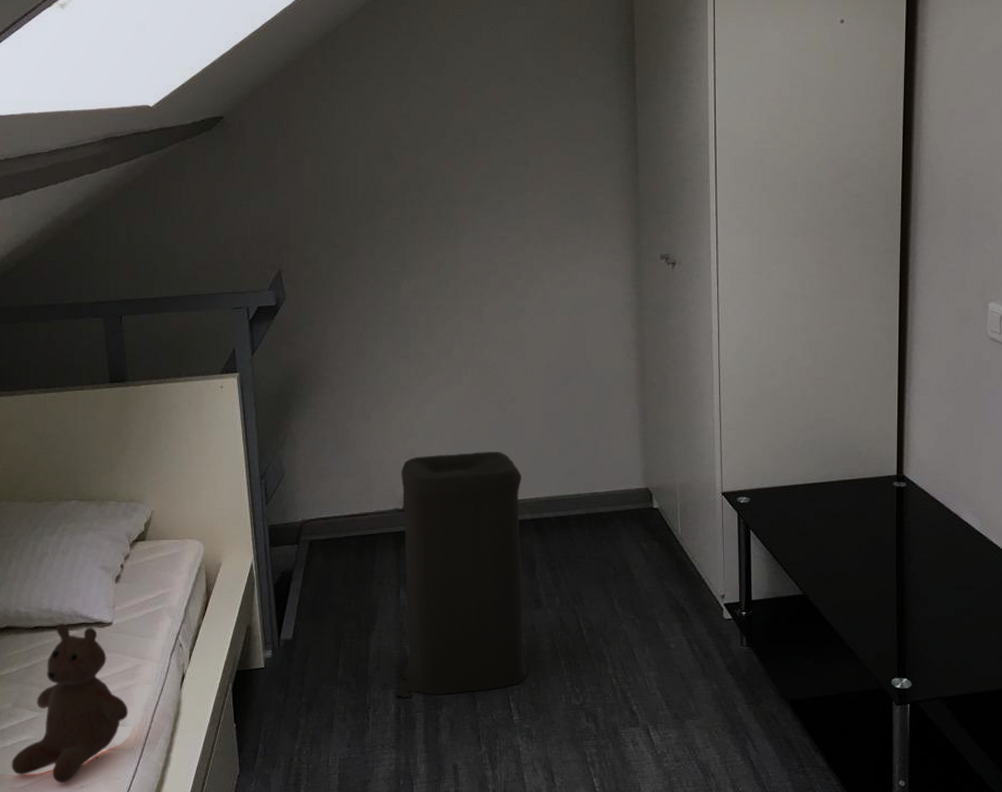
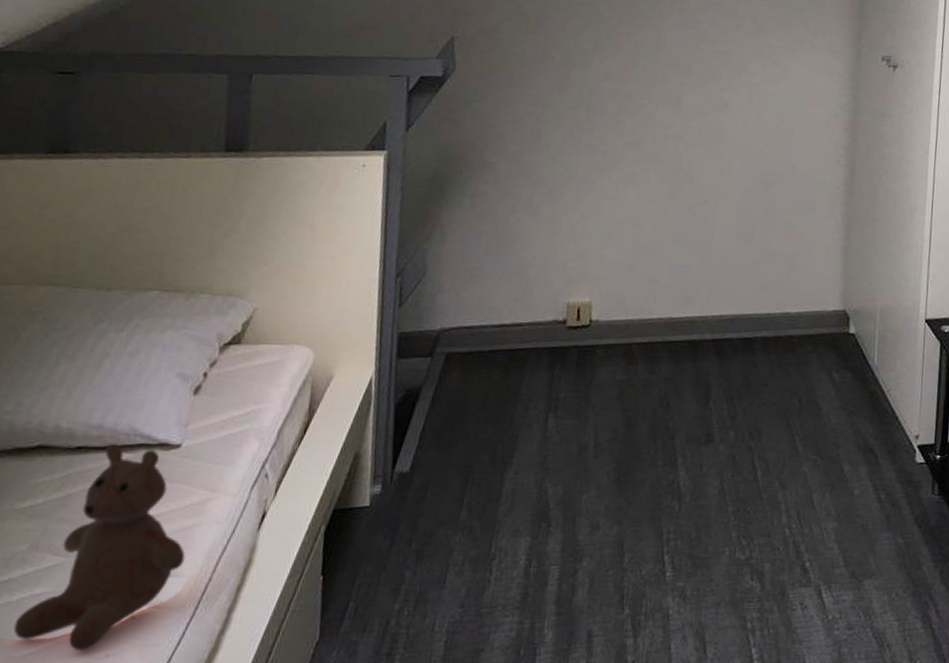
laundry basket: present [394,452,527,697] -> none [526,259,706,547]

